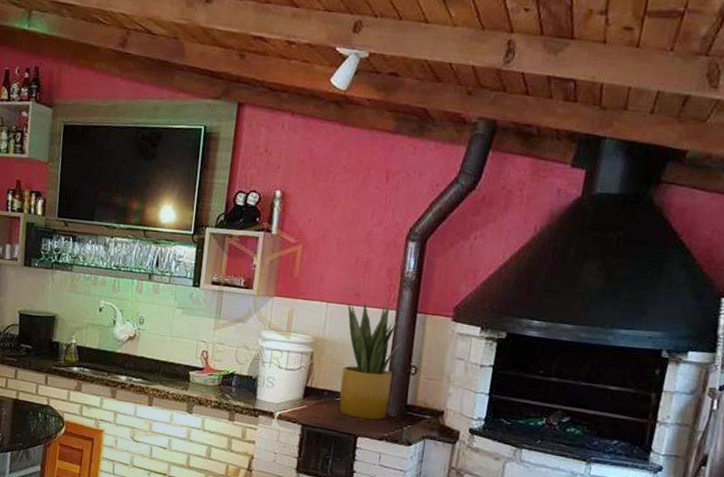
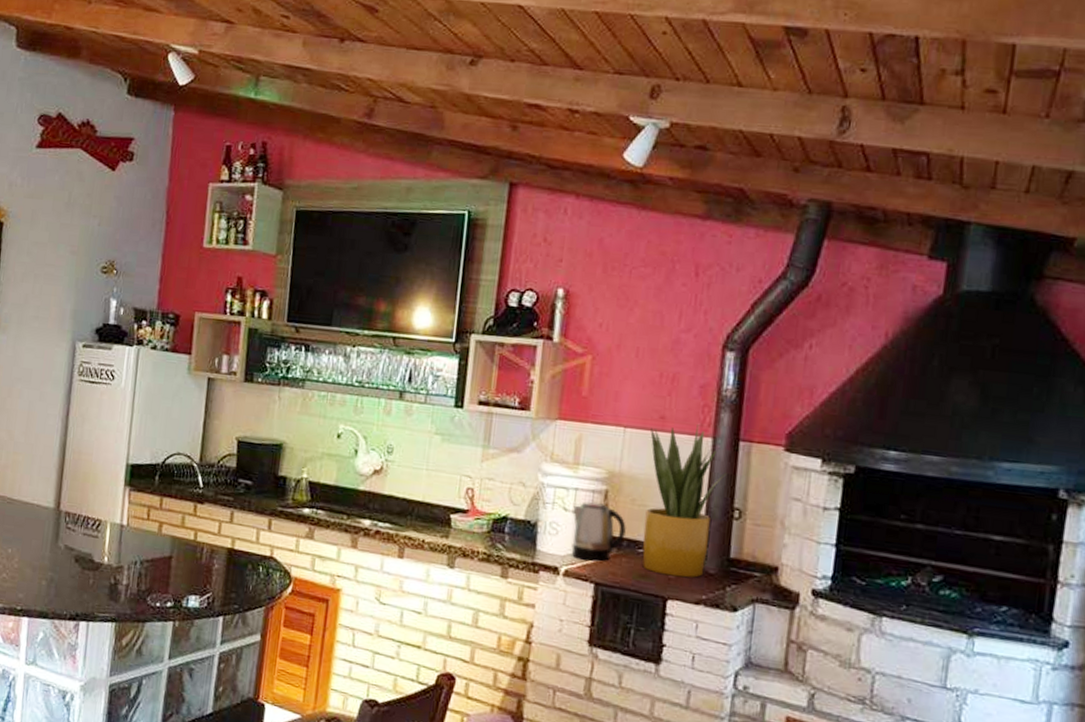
kettle: none [283,361,327,408] -> present [571,501,626,562]

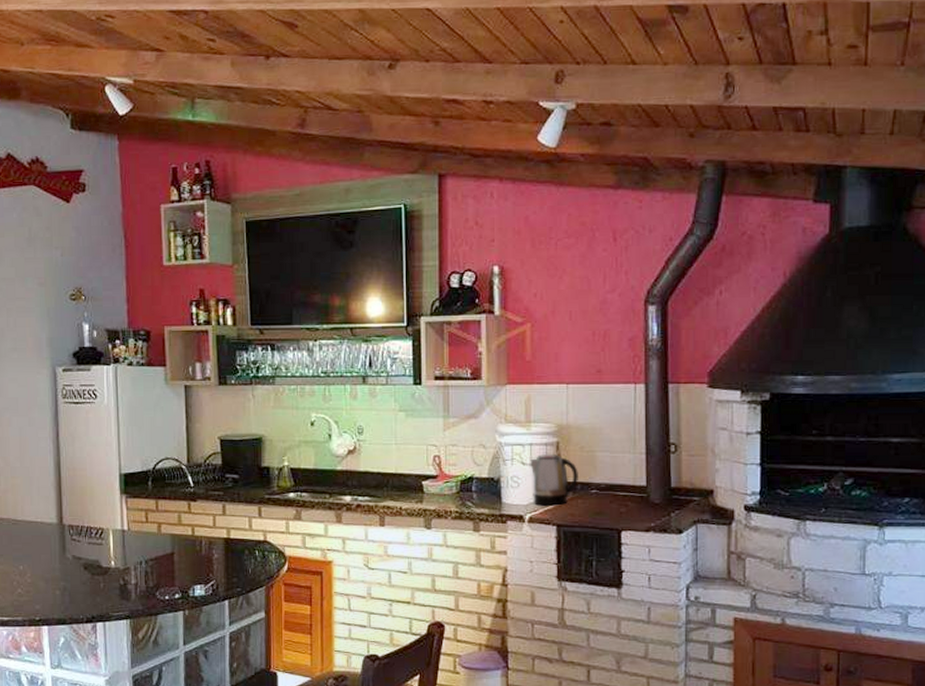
planter: present [642,424,726,578] -> none [590,374,660,510]

